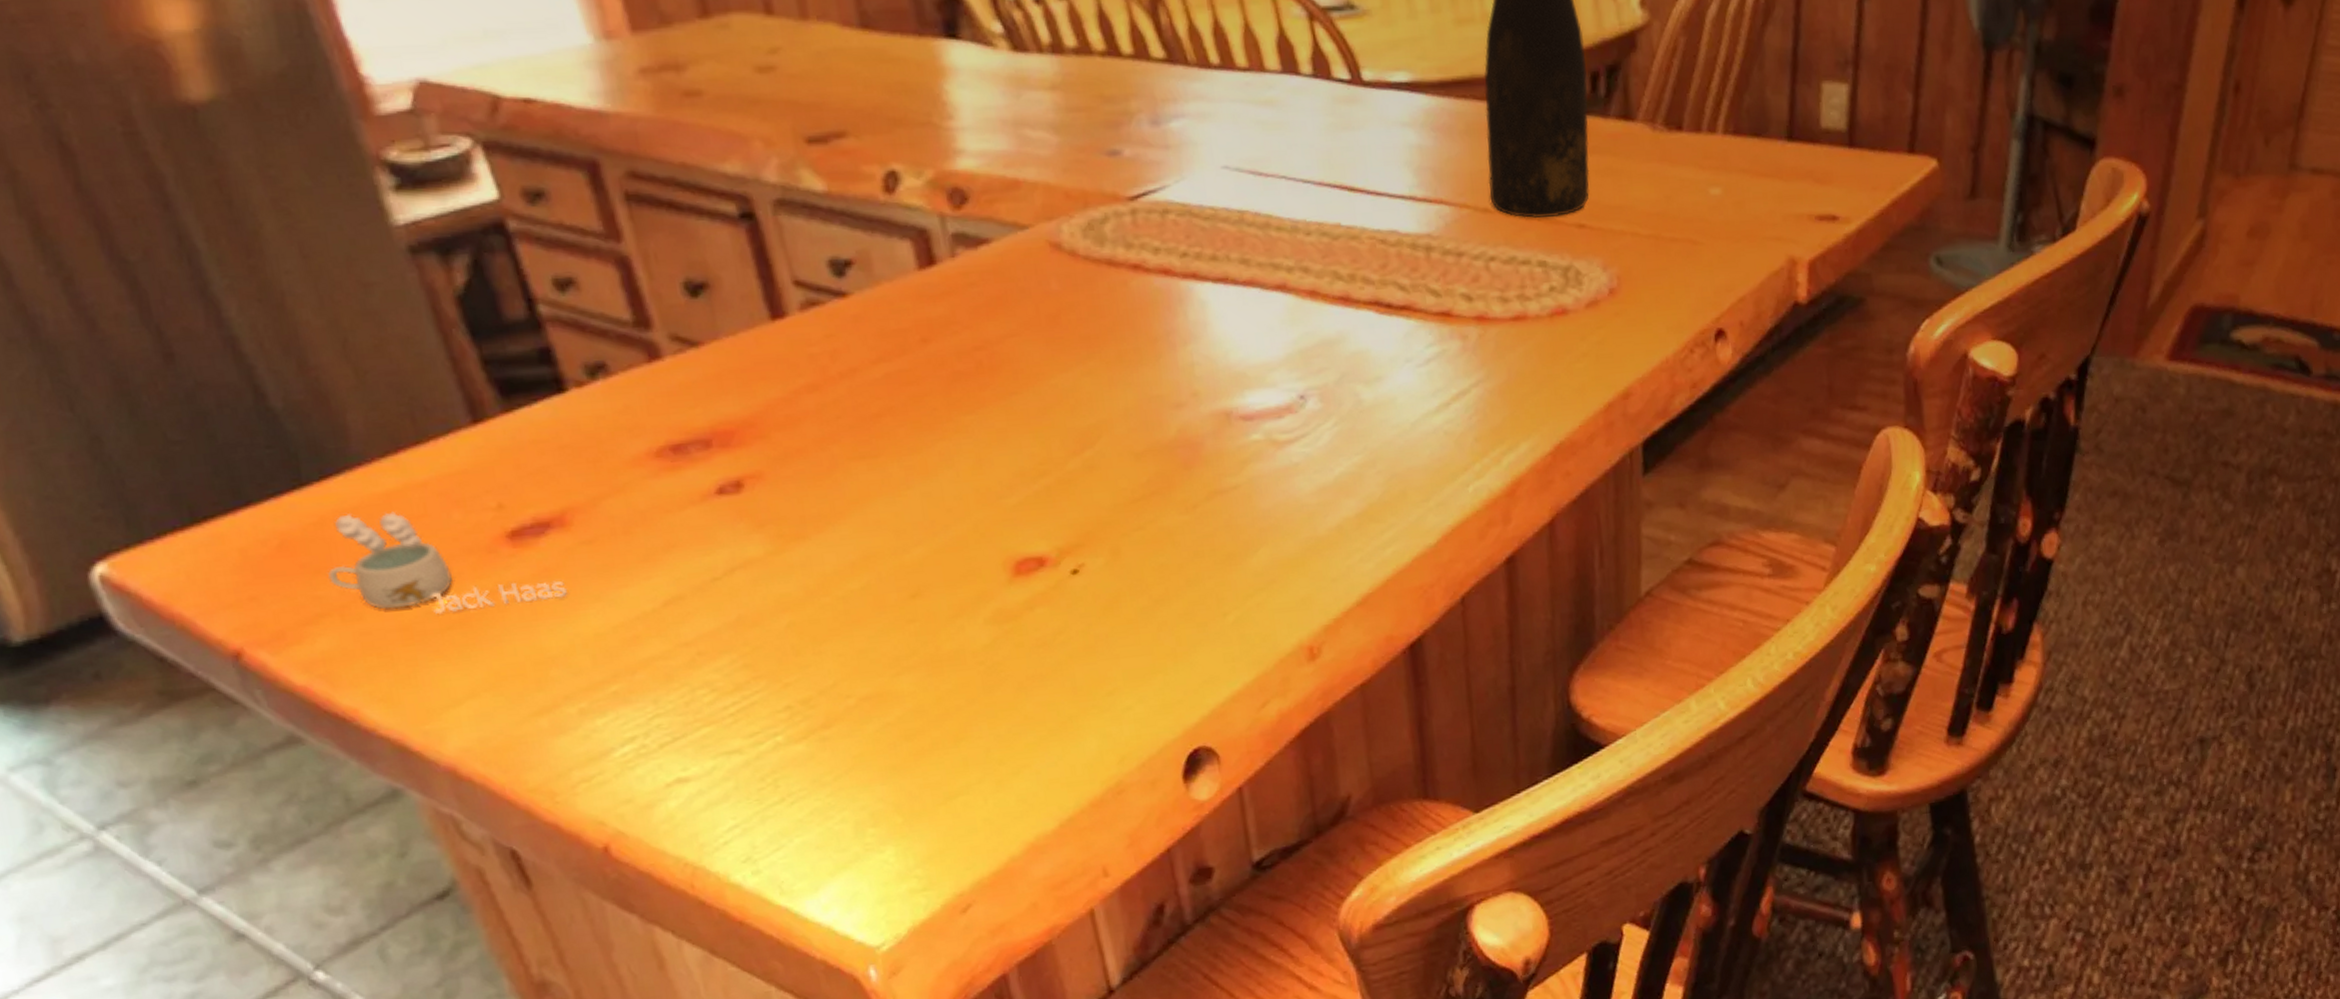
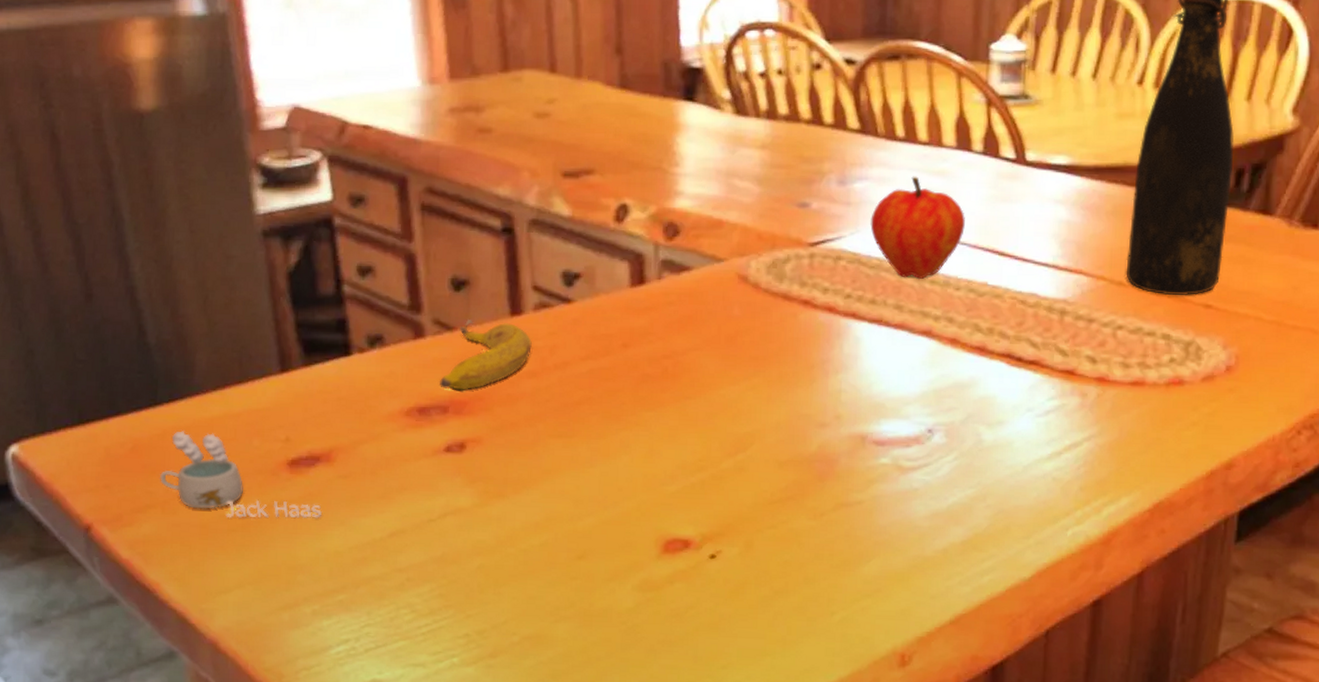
banana: none [693,329,806,418] -> present [440,318,532,391]
fruit: none [1195,108,1306,228] -> present [870,176,965,280]

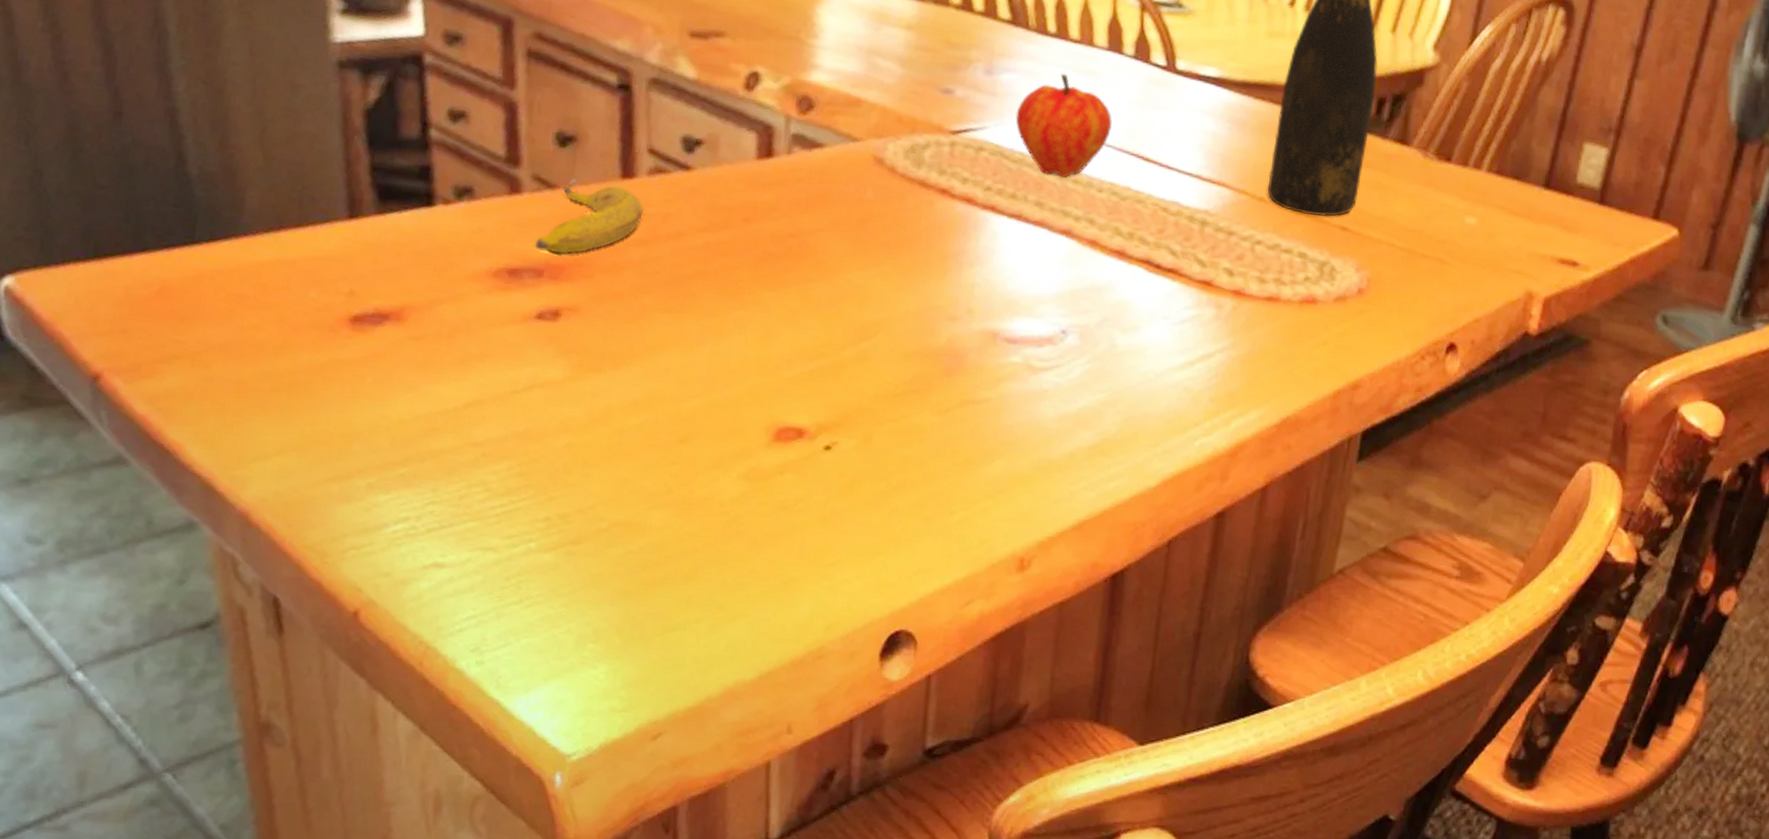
cup: present [160,431,322,519] -> none [191,275,387,382]

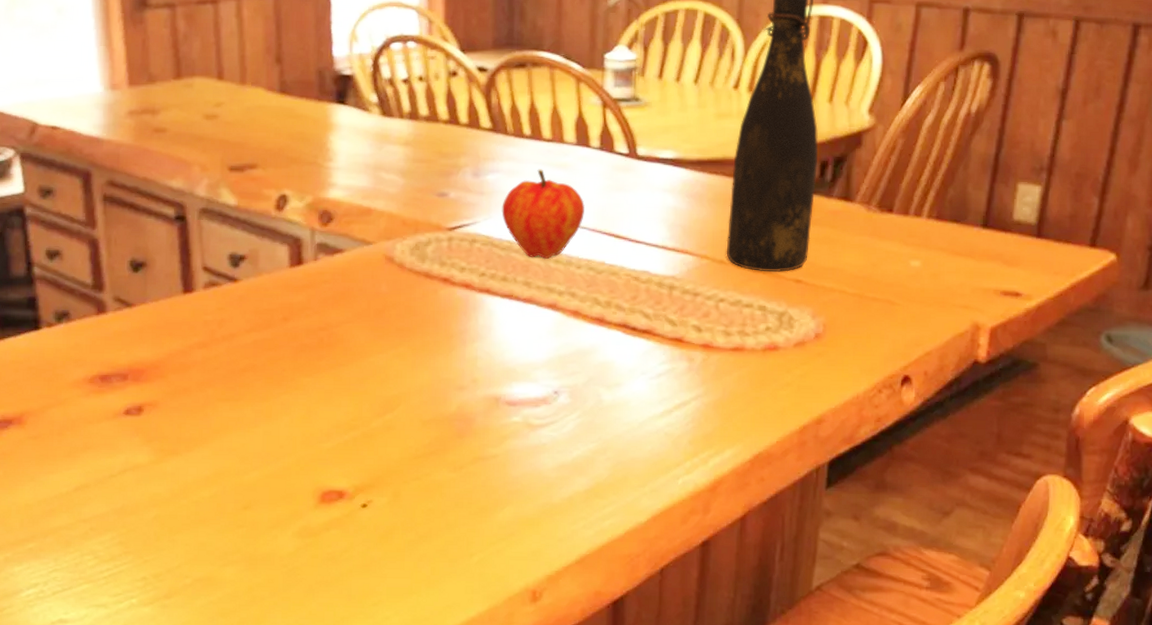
banana: present [535,177,644,255] -> none [120,296,202,360]

